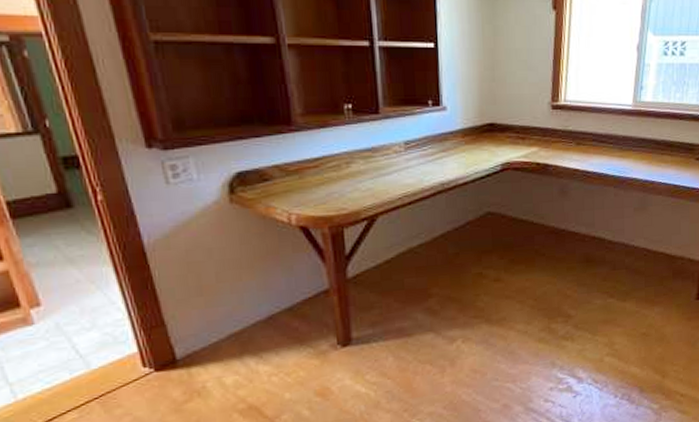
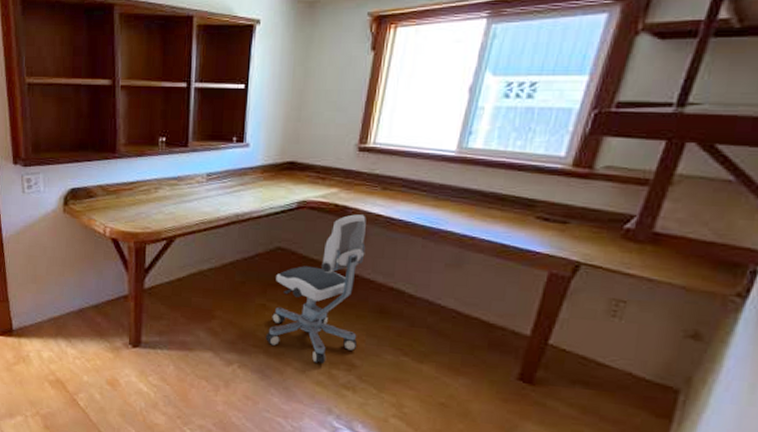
office chair: none [485,171,571,322] -> present [265,214,366,364]

